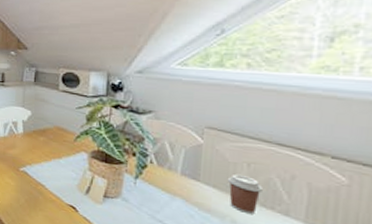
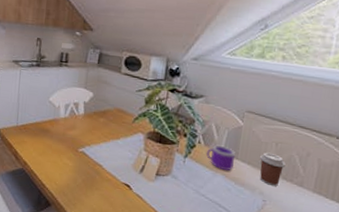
mug: none [161,165,196,194] -> present [206,144,235,171]

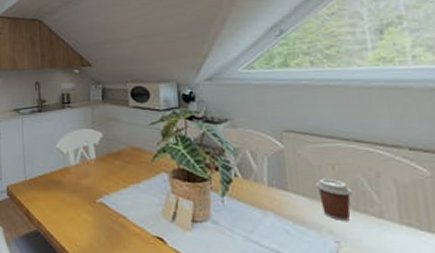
mug: present [206,144,235,171] -> none [248,176,287,206]

